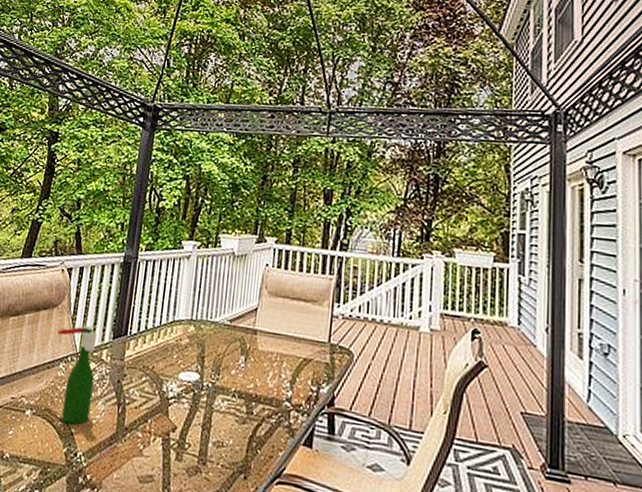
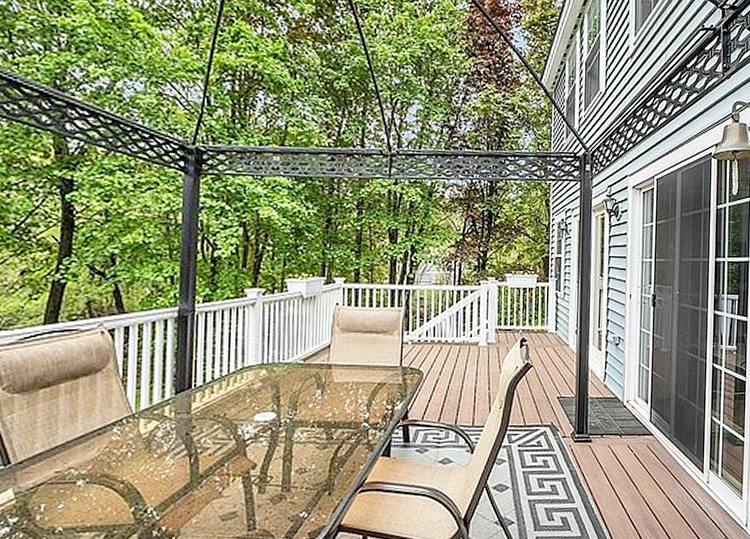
wine bottle: present [57,324,98,425] -> none [106,385,158,484]

